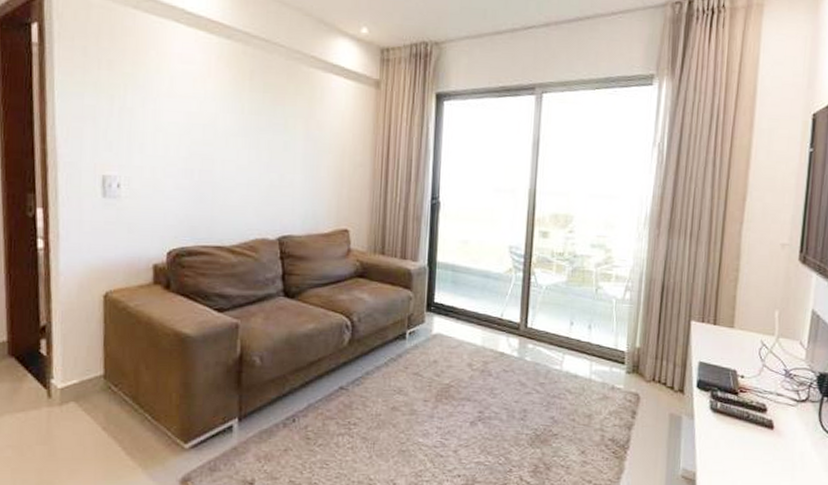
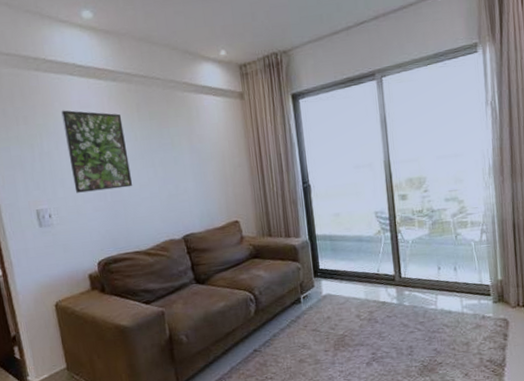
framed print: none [155,61,230,168] -> present [61,110,133,193]

